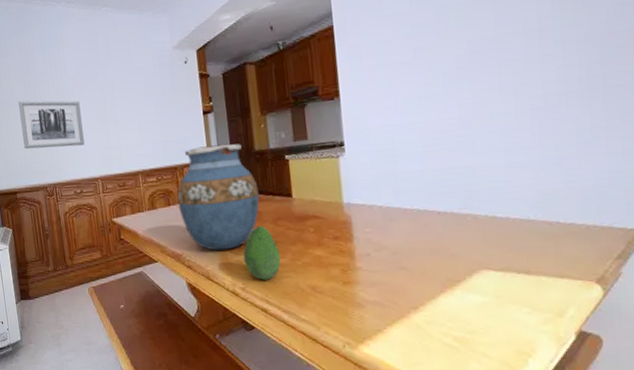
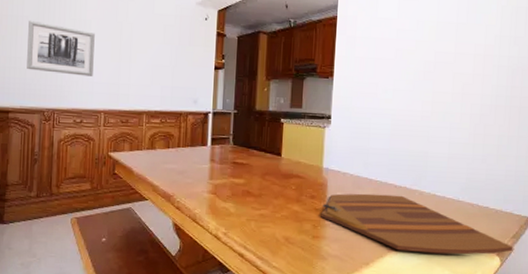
vase: present [177,143,260,251] -> none [177,98,253,196]
fruit: present [243,225,281,280] -> none [230,177,263,228]
cutting board: none [349,223,621,289] -> present [321,193,513,255]

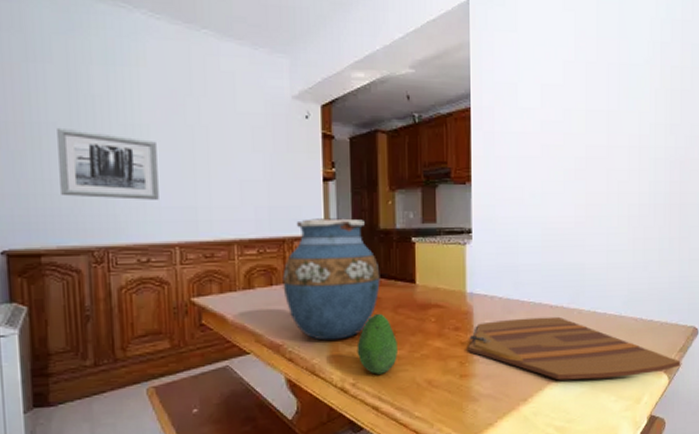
vase: none [177,98,253,196] -> present [282,218,380,341]
fruit: none [230,177,263,228] -> present [356,313,398,374]

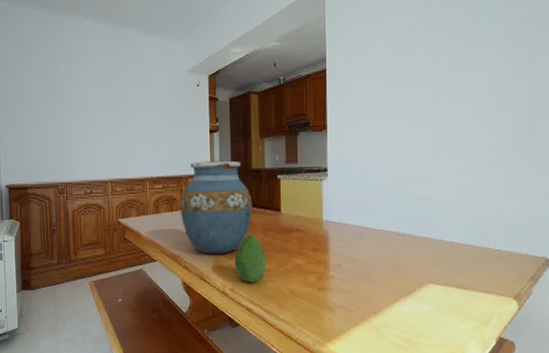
wall art: present [57,127,159,200] -> none [38,102,98,150]
cutting board: present [468,316,681,381] -> none [324,243,532,300]

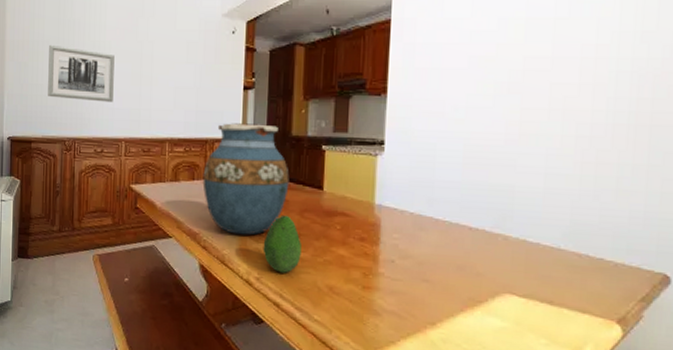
wall art: none [38,102,98,150] -> present [48,44,115,102]

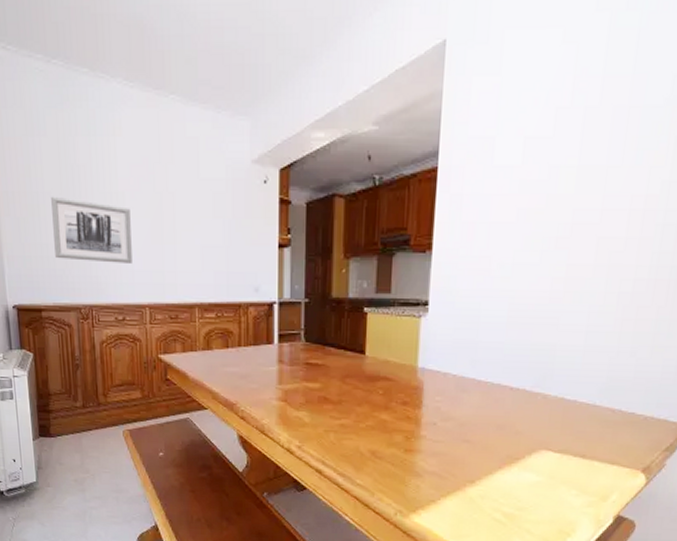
vase: present [202,123,290,235] -> none [238,285,330,404]
fruit: present [263,214,301,273] -> none [304,381,343,440]

